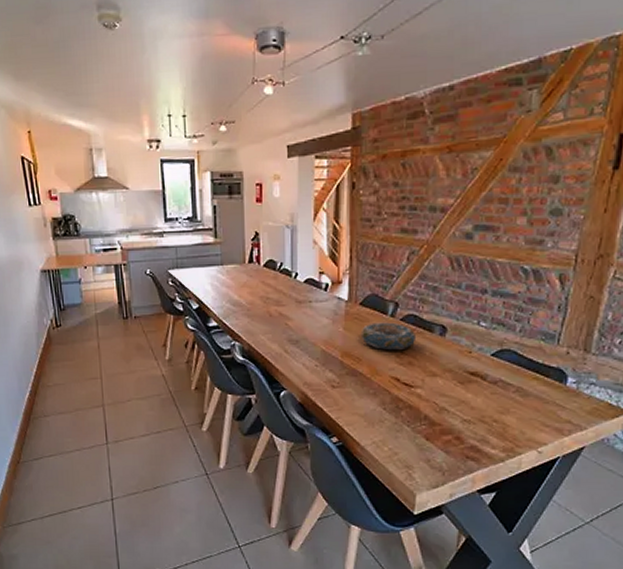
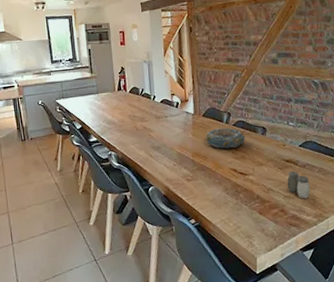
salt and pepper shaker: none [468,388,500,426] -> present [287,171,310,199]

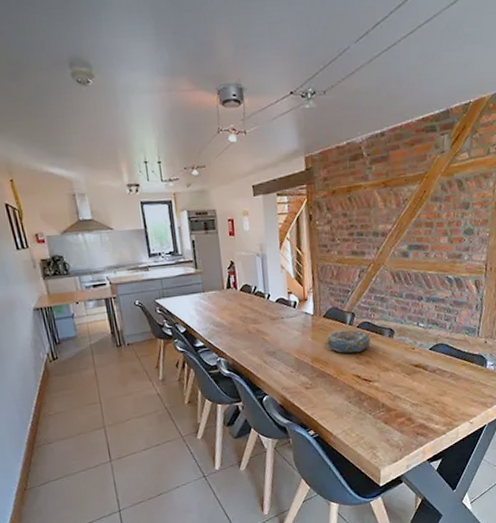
salt and pepper shaker: present [287,171,310,199] -> none [415,377,440,407]

